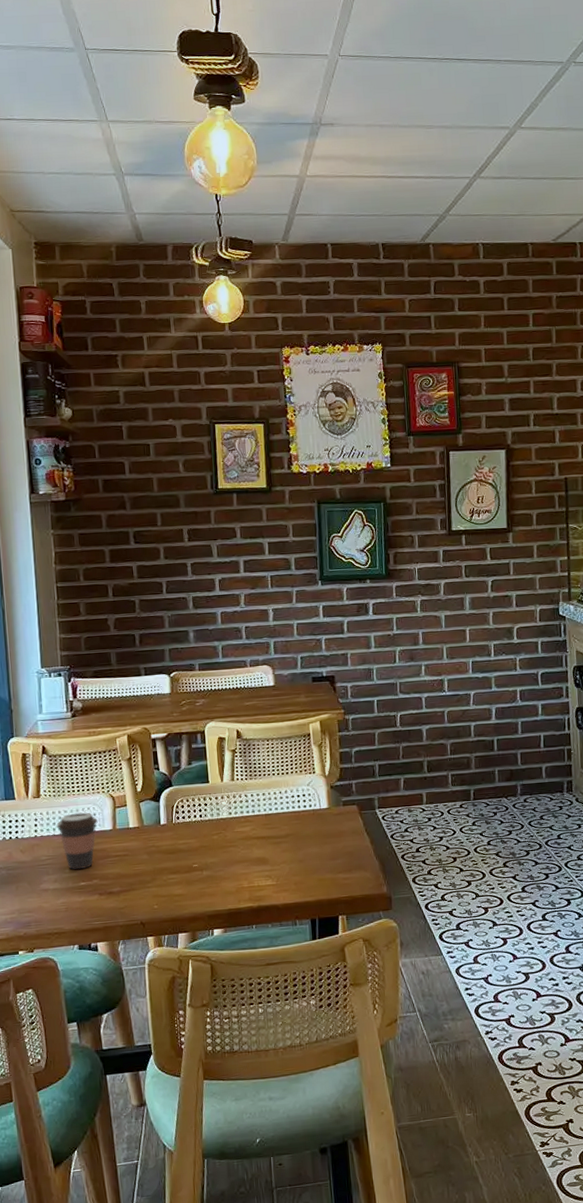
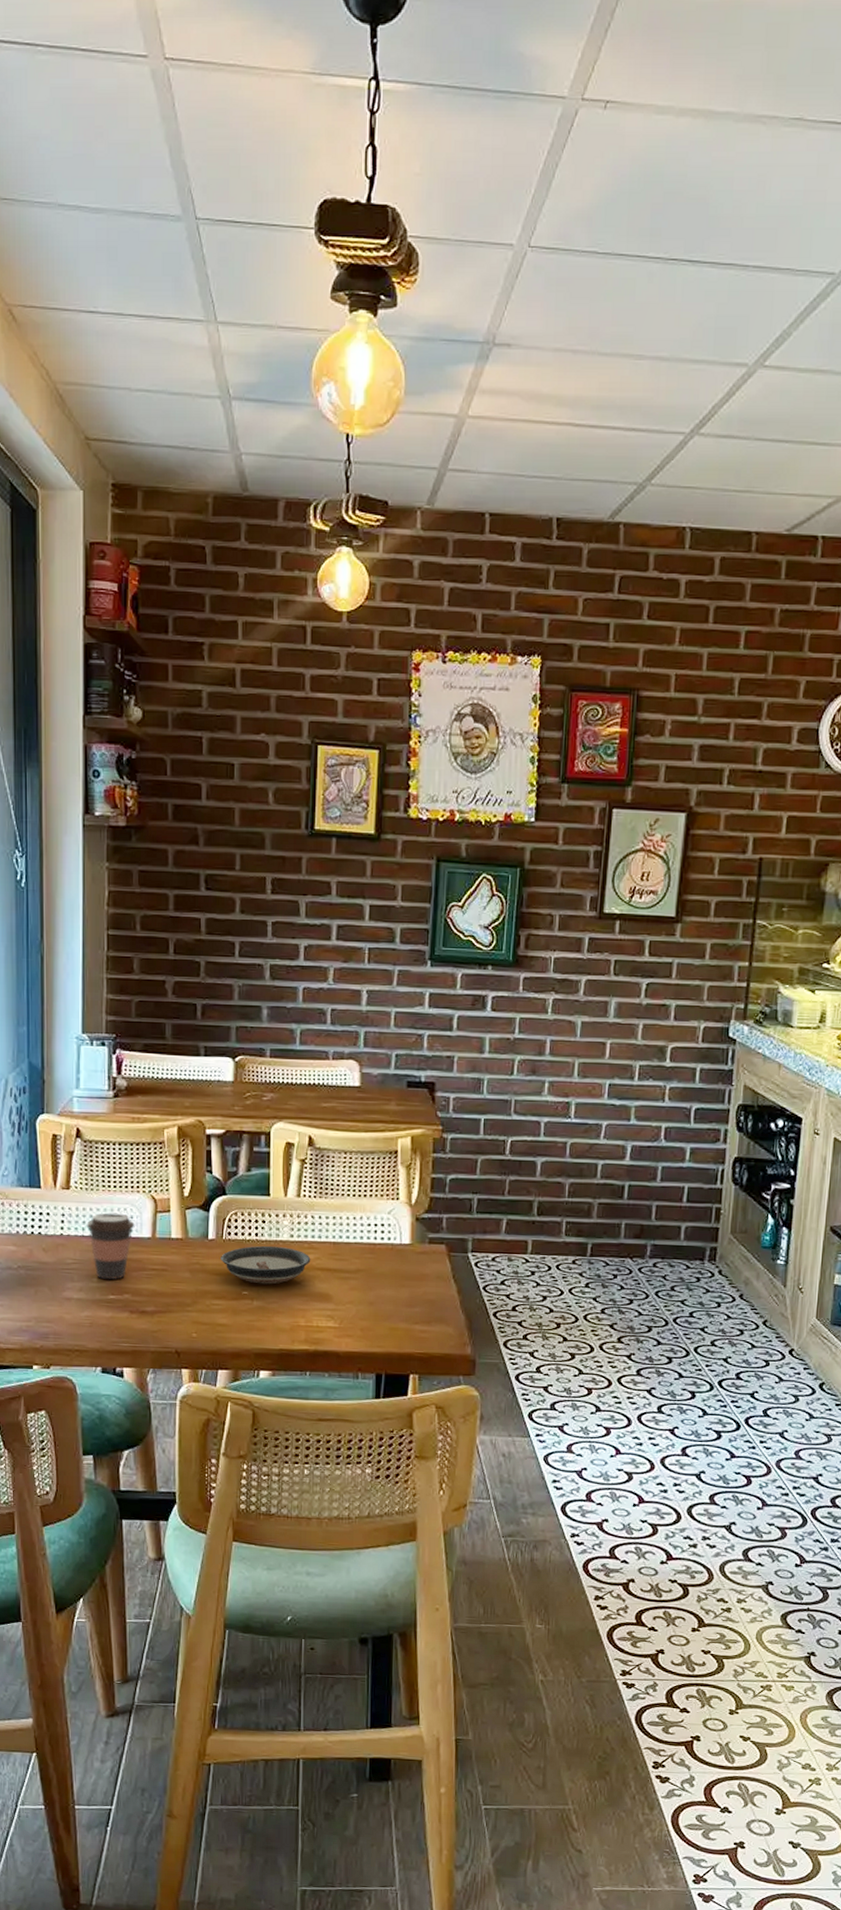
saucer: none [172,823,248,857] -> present [221,1245,311,1285]

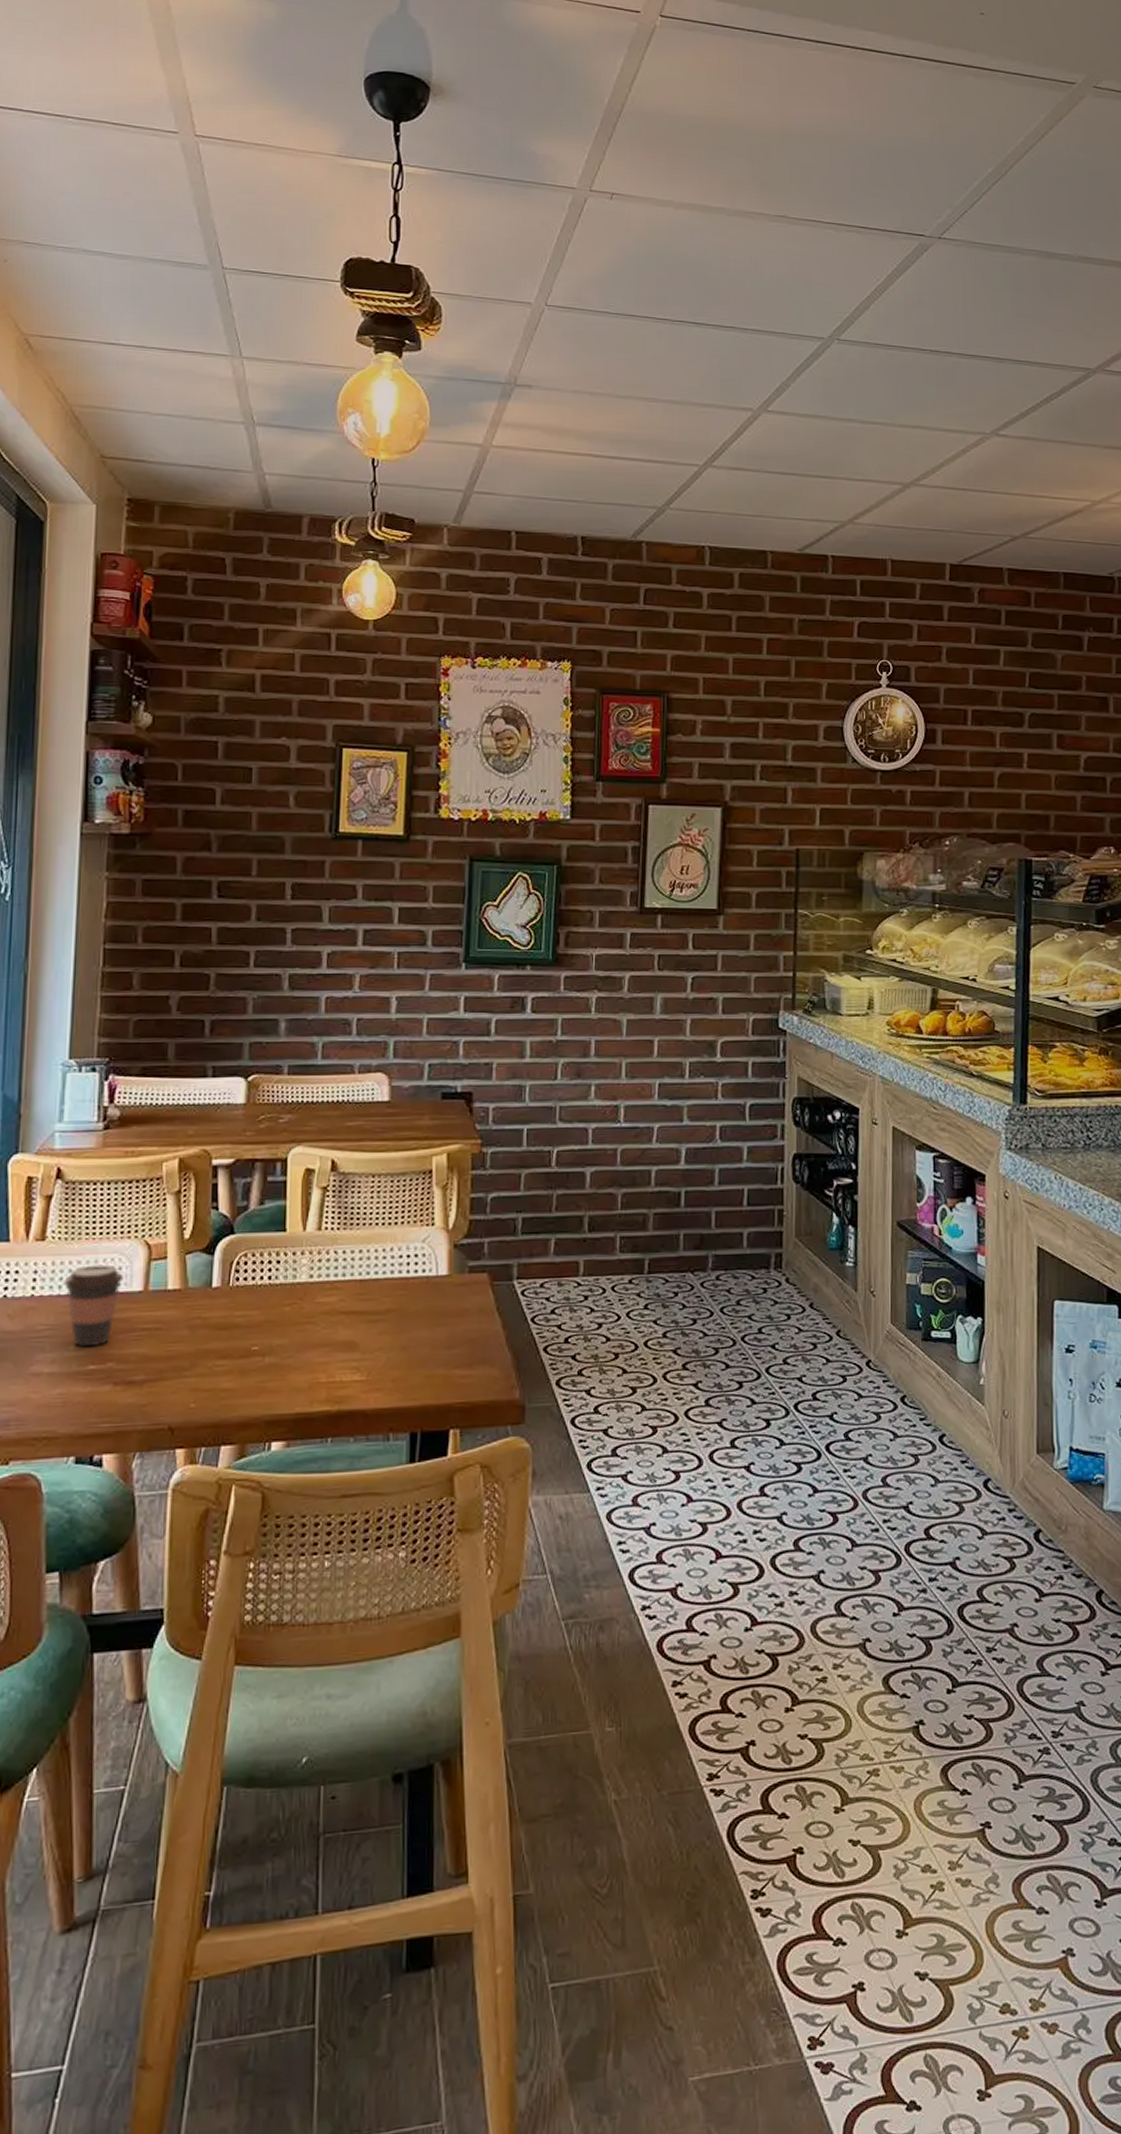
saucer: present [221,1245,311,1285] -> none [227,1289,333,1337]

